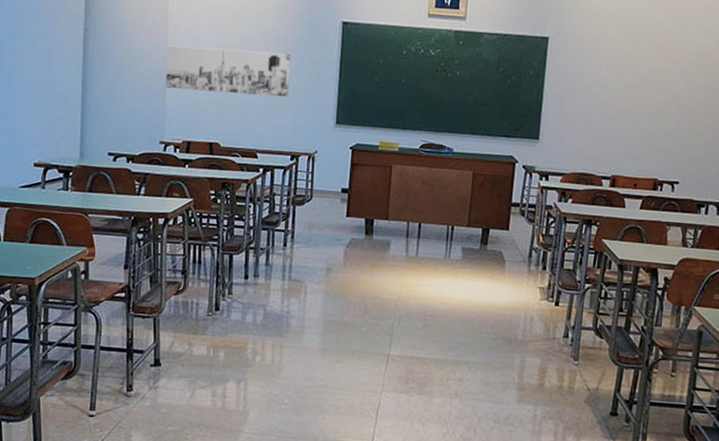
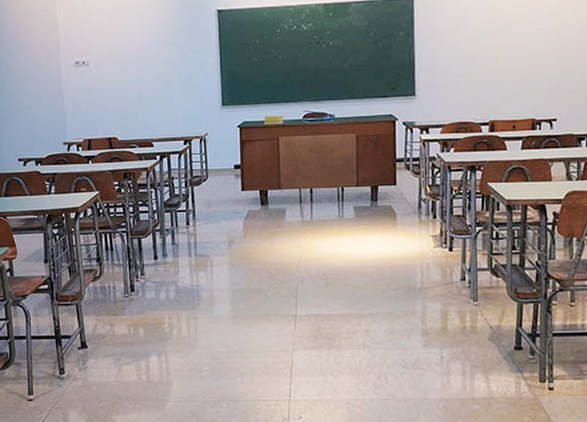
wall art: present [165,45,291,98] -> none [59,46,175,93]

